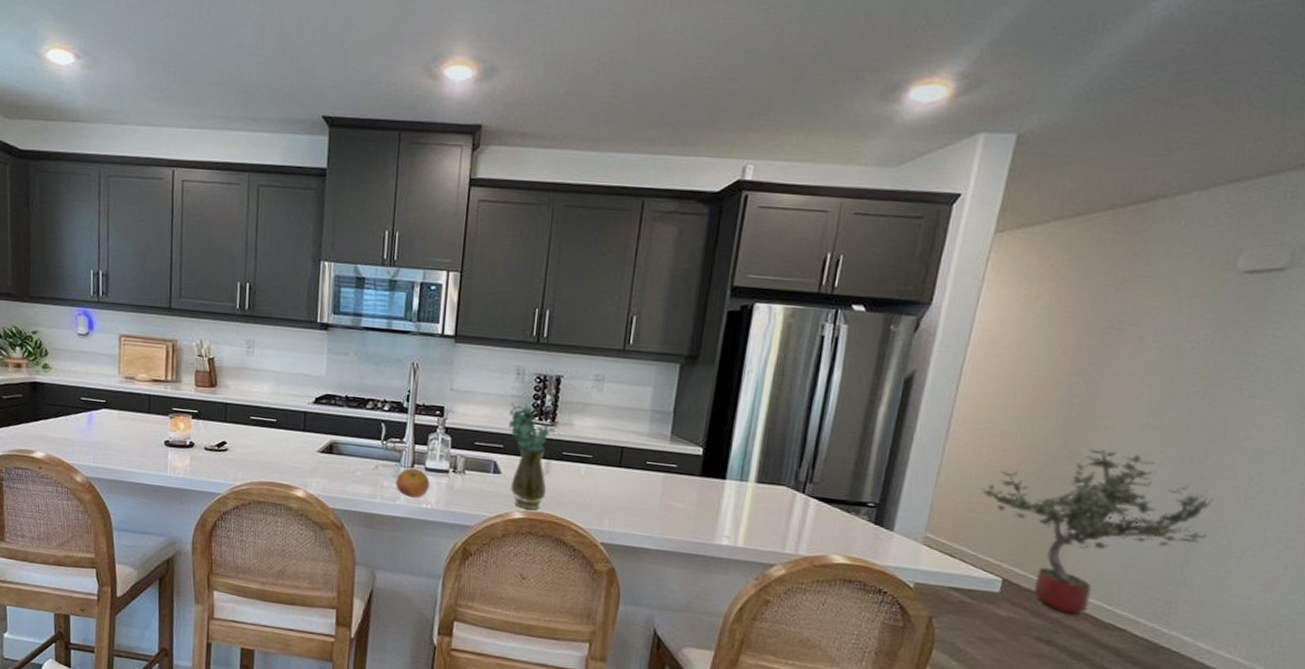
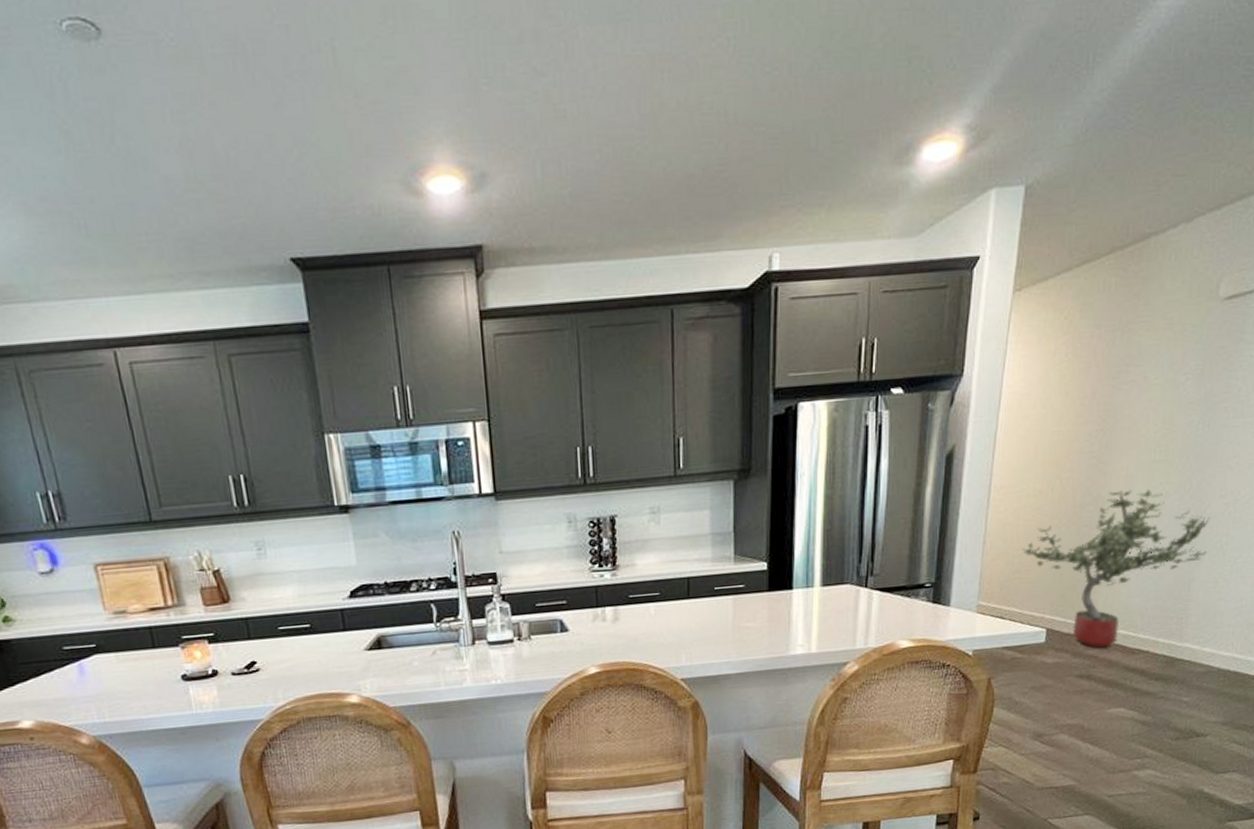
fruit: present [395,468,430,499] -> none [458,645,496,678]
vase: present [509,402,550,512] -> none [567,552,618,664]

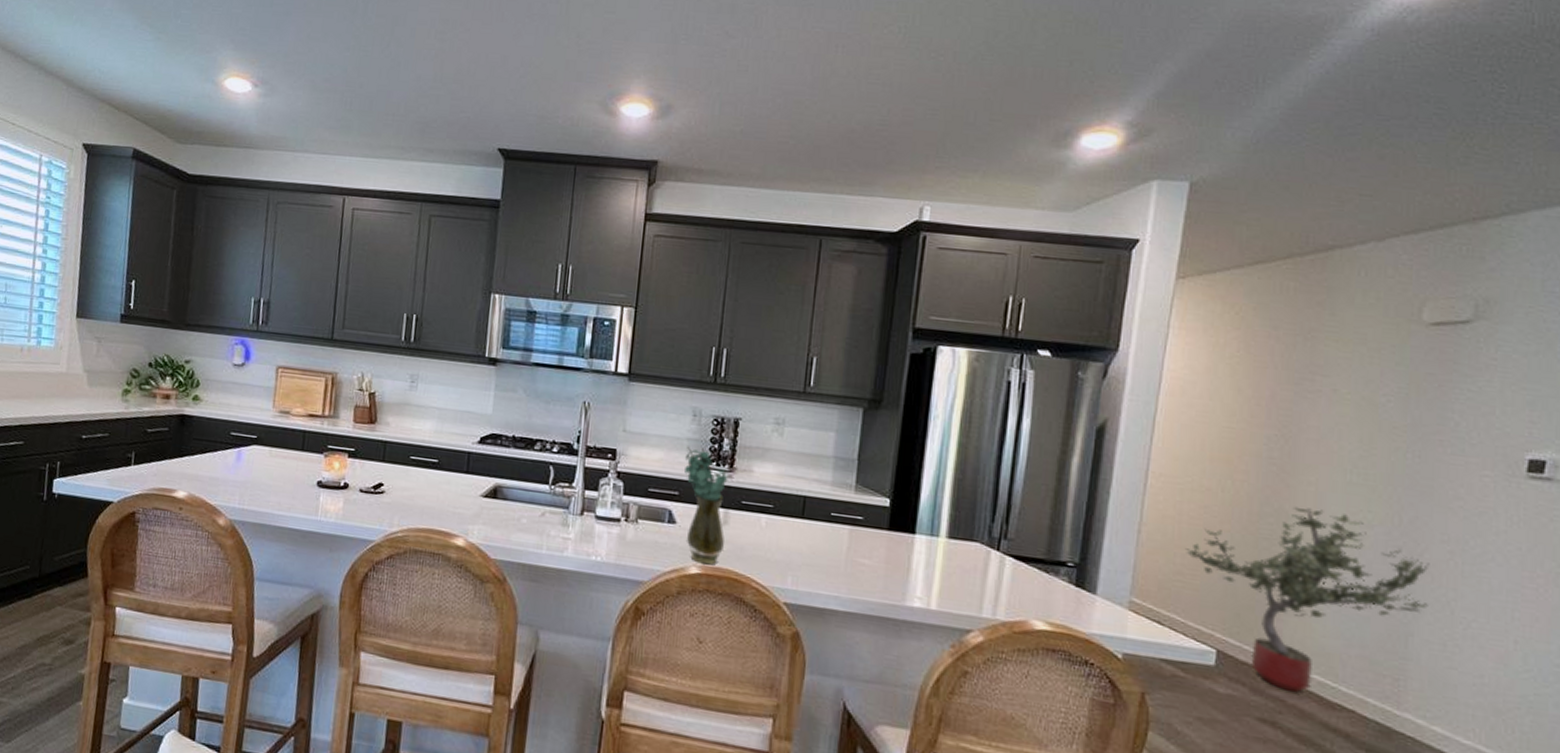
vase: none [567,552,618,664] -> present [684,446,728,566]

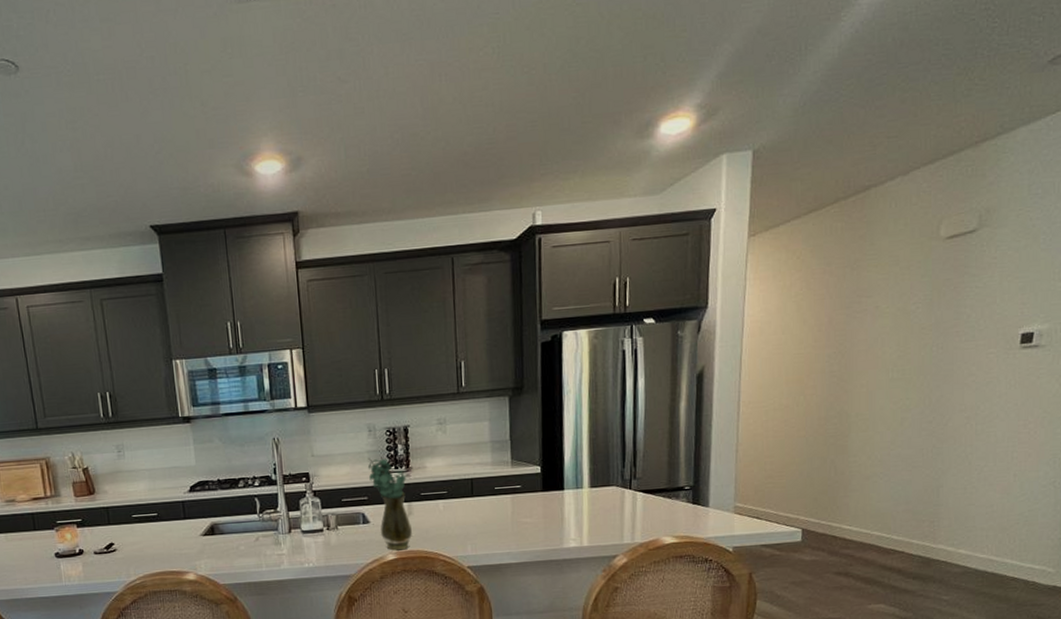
potted tree: present [1186,506,1430,692] -> none [773,404,953,548]

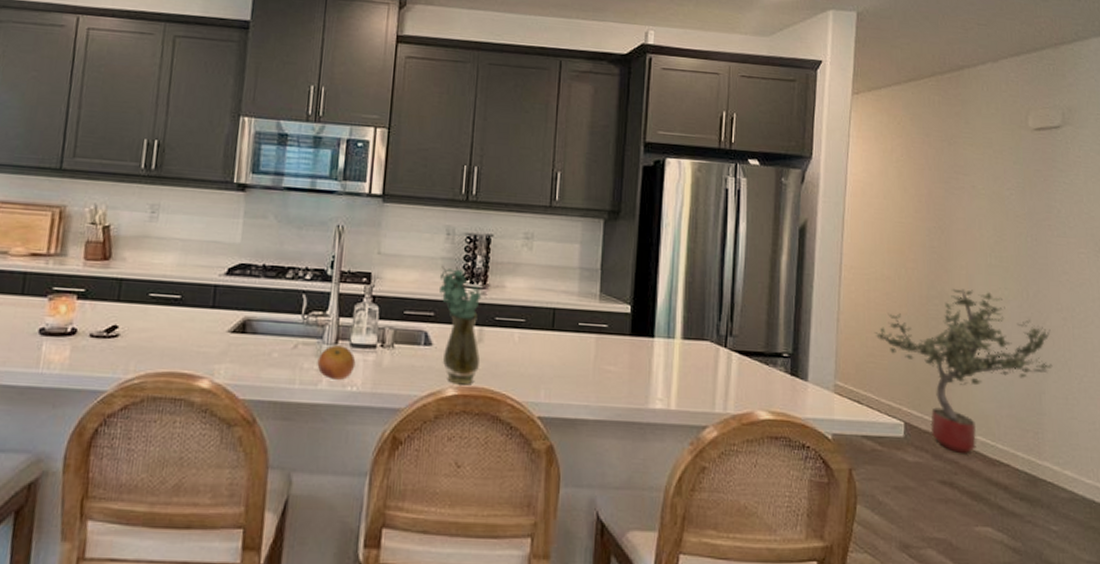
fruit: none [277,533,309,561] -> present [317,345,356,381]
potted tree: none [773,404,953,548] -> present [875,288,1053,453]

